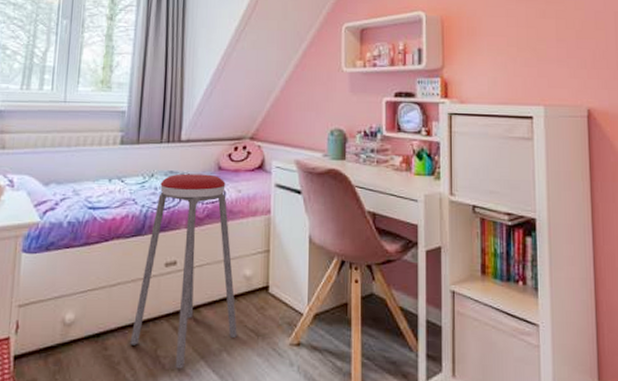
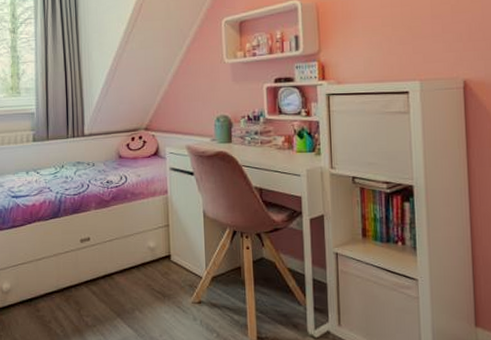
music stool: present [130,173,237,369] -> none [57,162,146,325]

